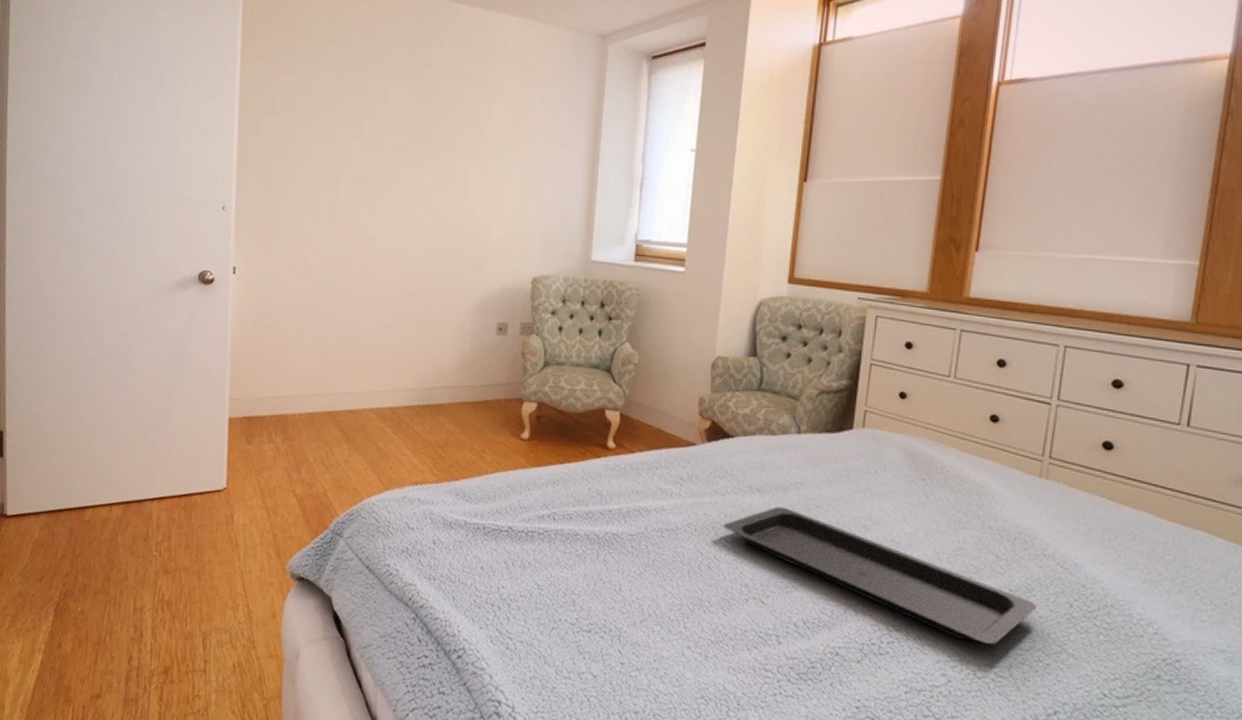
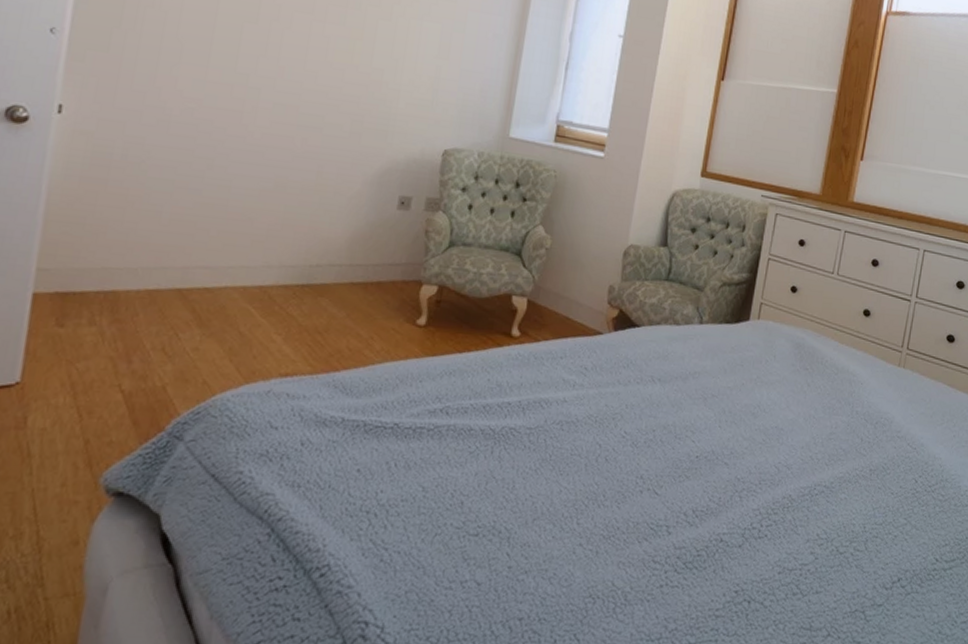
serving tray: present [723,506,1037,645] -> none [623,396,891,522]

